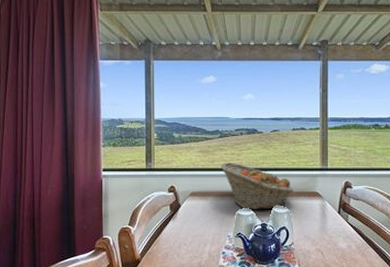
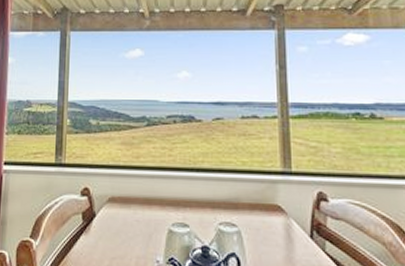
fruit basket: present [220,163,293,210] -> none [147,159,245,227]

